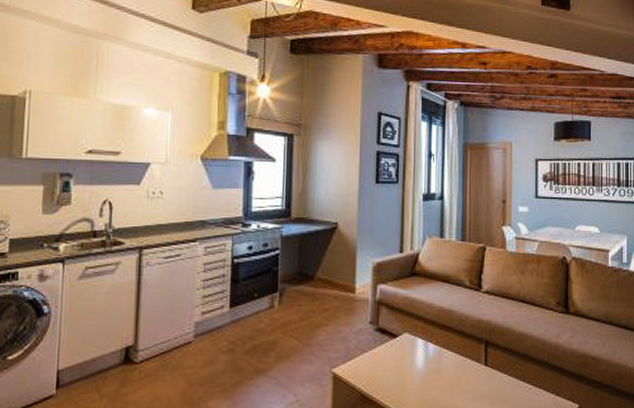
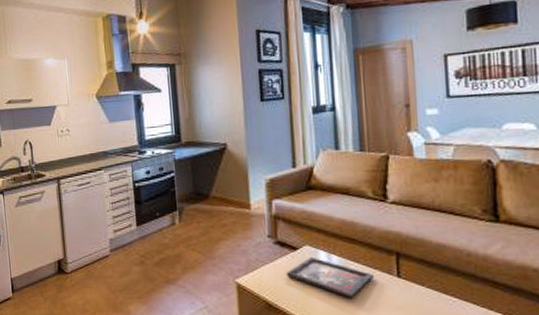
decorative tray: none [384,344,466,387] -> present [287,256,375,298]

